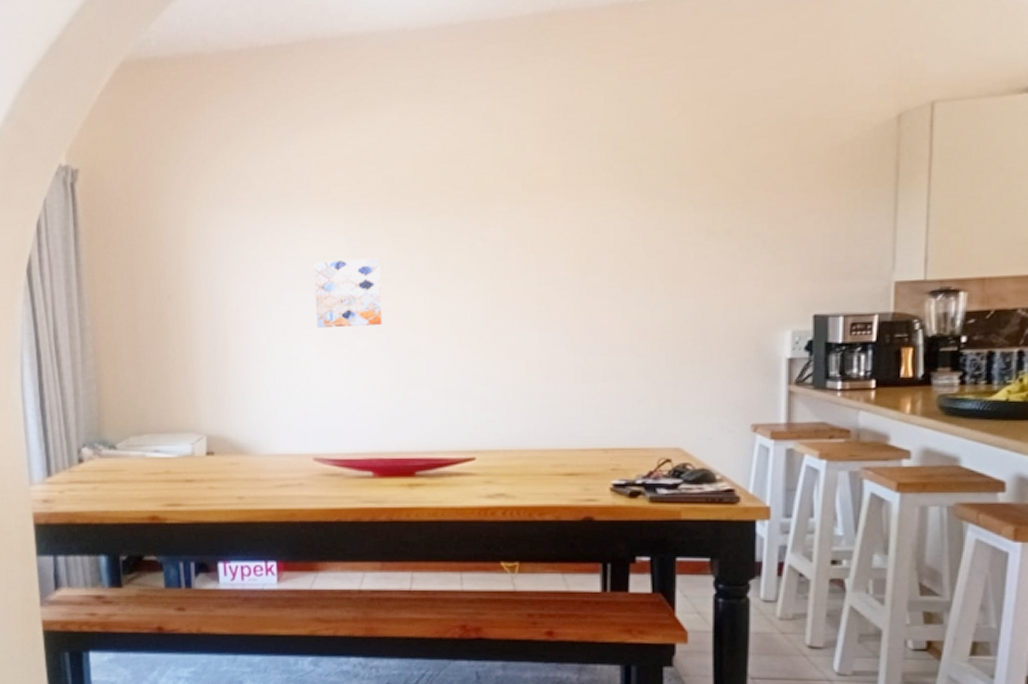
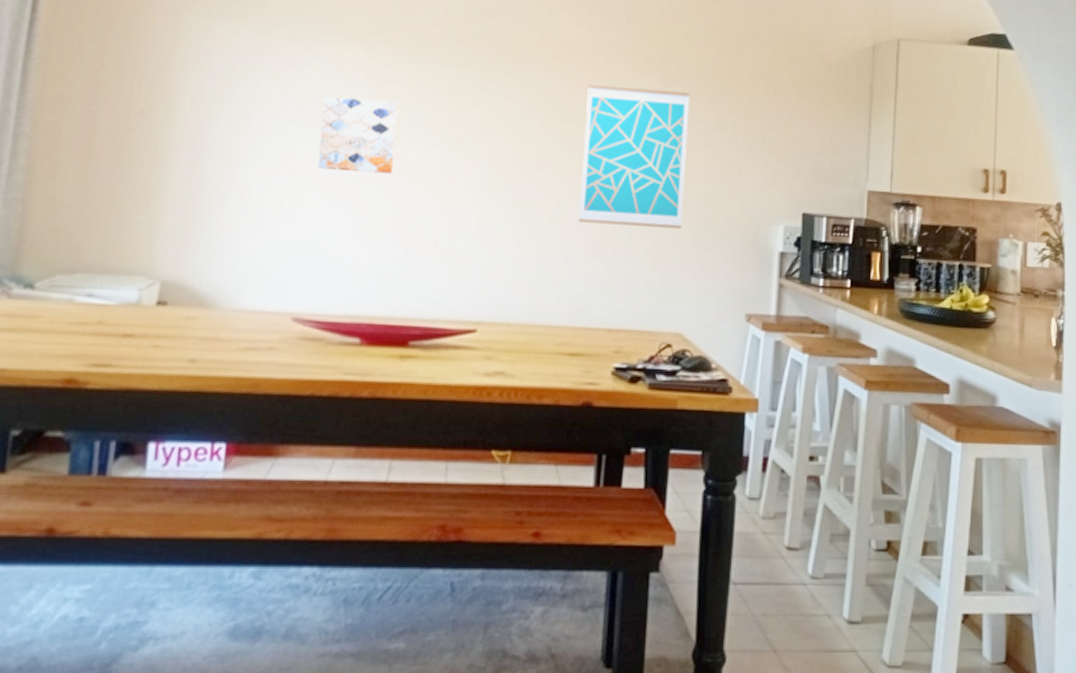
wall art: none [562,203,675,350] -> present [578,84,691,229]

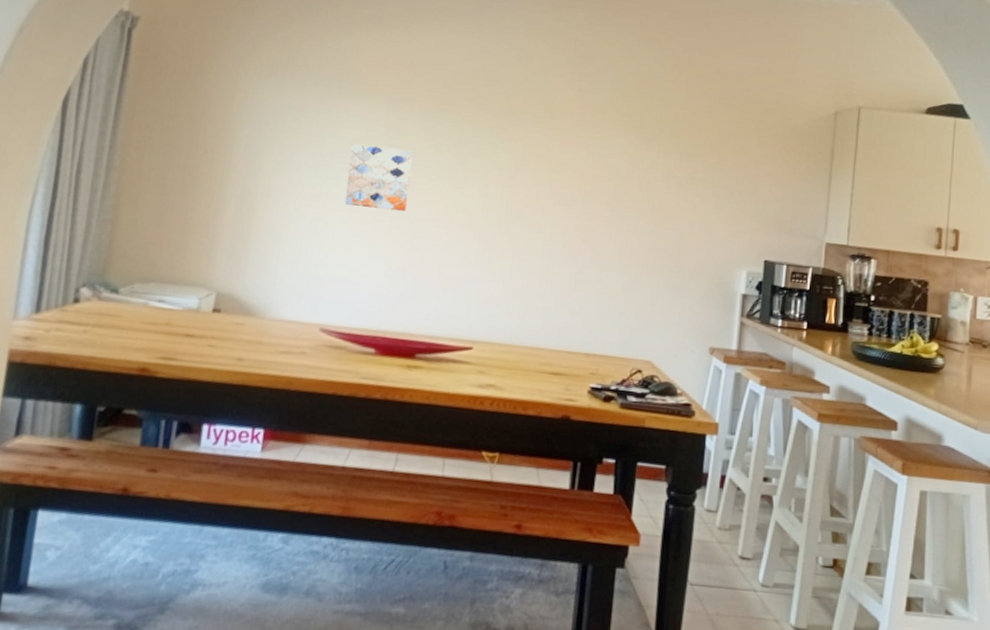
wall art: present [578,84,691,229] -> none [562,140,666,269]

